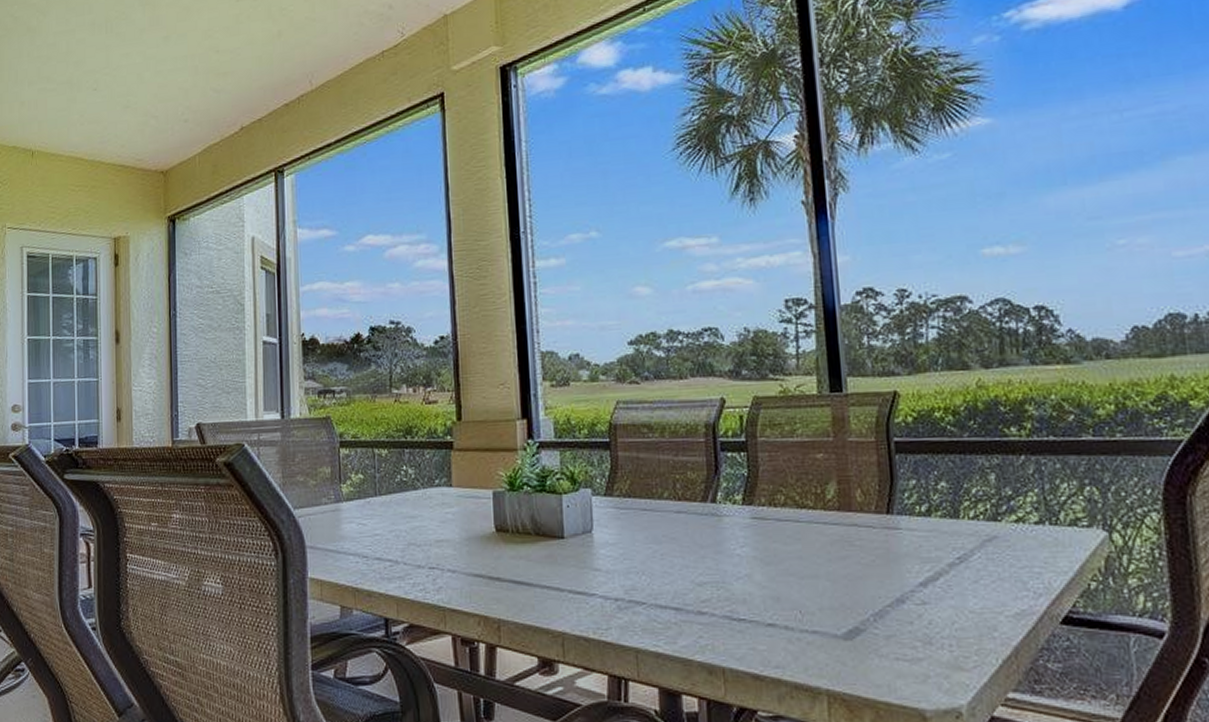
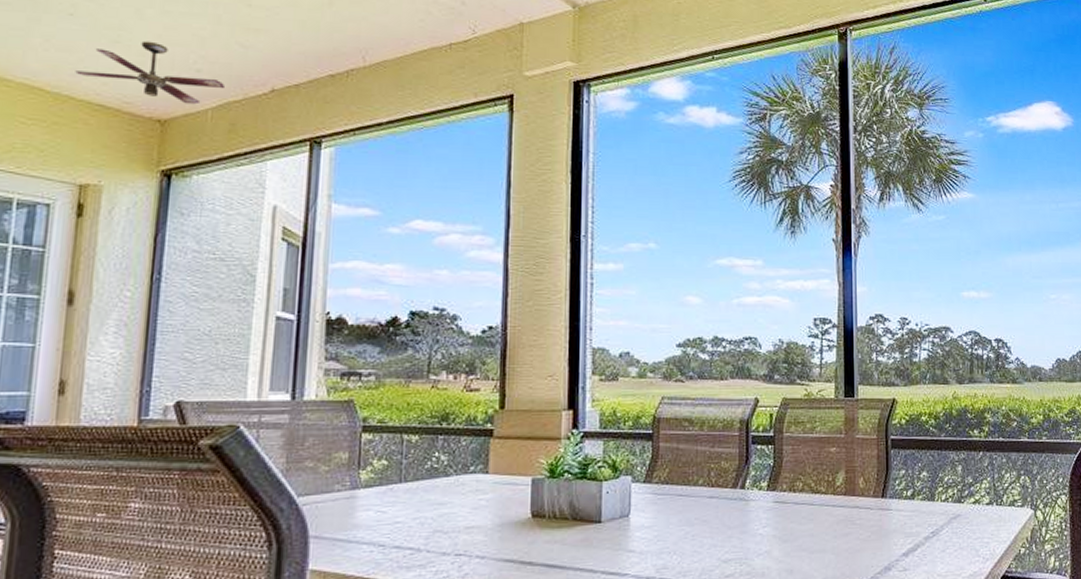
ceiling fan: none [102,101,206,154] -> present [75,40,224,105]

